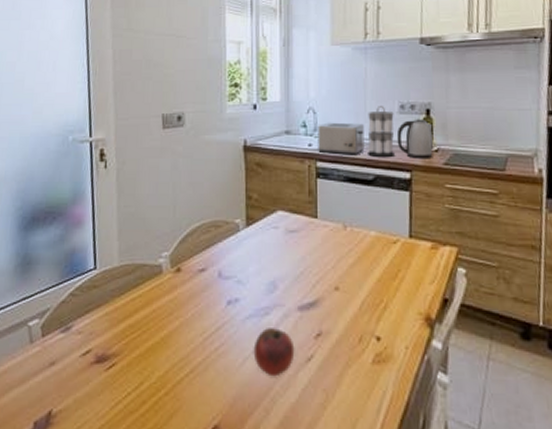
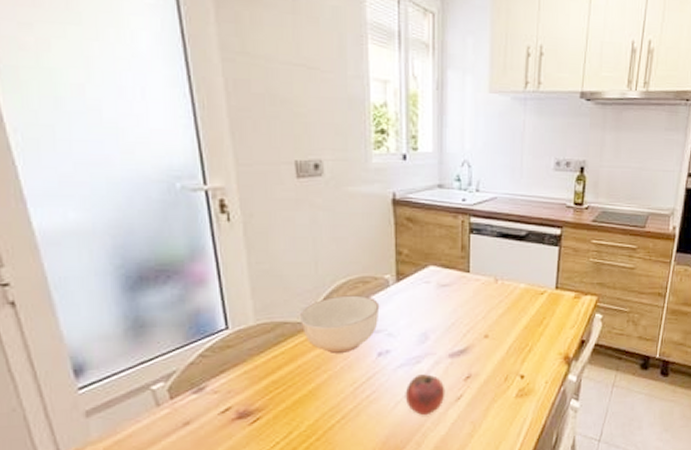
bowl: none [157,239,230,299] -> present [299,295,380,353]
toaster: present [318,122,365,155] -> none [472,176,519,211]
spice rack: present [368,106,394,158] -> none [522,162,549,215]
kettle: present [396,119,433,158] -> none [550,176,585,215]

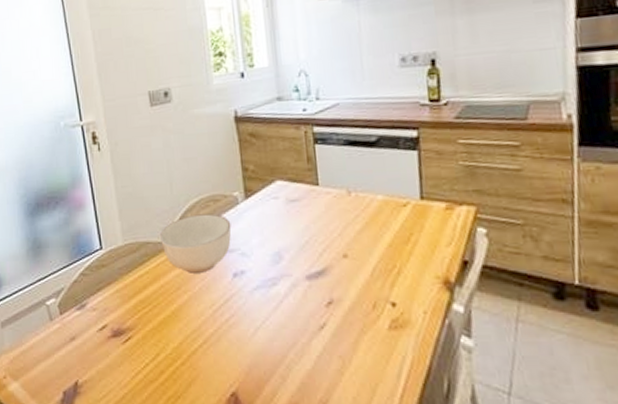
fruit: present [405,374,445,415] -> none [263,298,307,344]

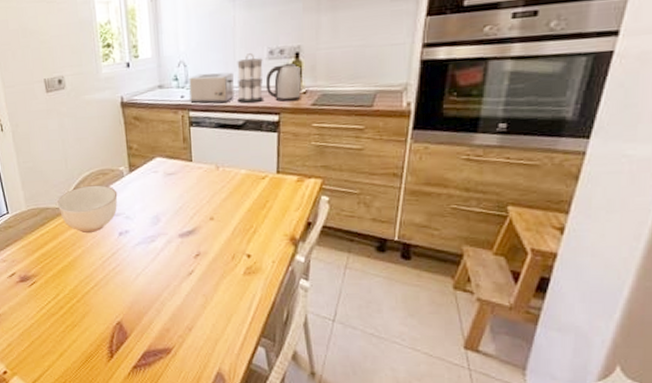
toaster: none [311,82,364,118] -> present [189,72,234,104]
spice rack: none [365,61,398,118] -> present [237,53,263,104]
kettle: none [399,70,442,115] -> present [265,62,302,102]

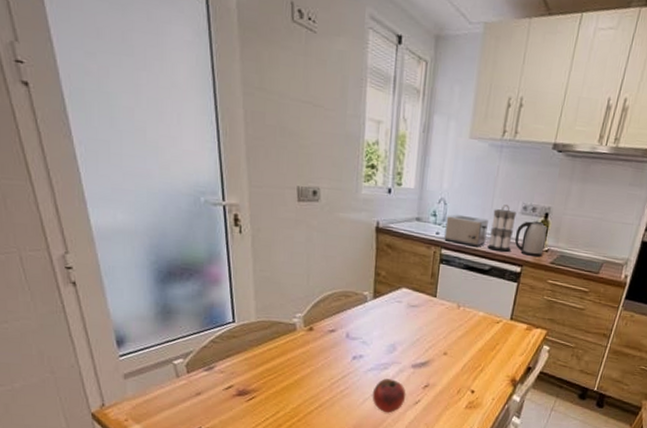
bowl: present [57,185,118,233] -> none [291,305,358,353]
fruit: none [143,251,178,286] -> present [372,379,406,412]

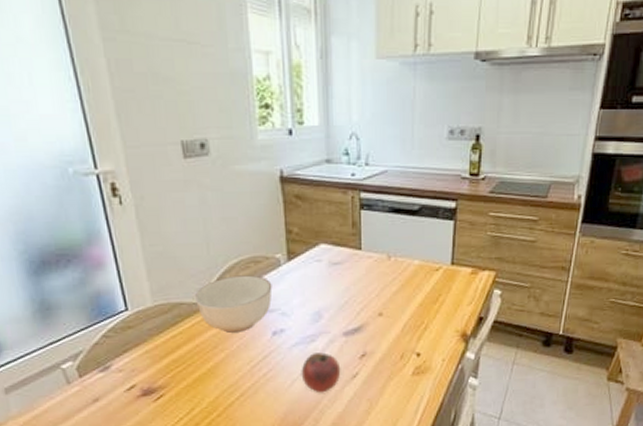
bowl: none [291,305,358,353] -> present [194,275,273,333]
toaster: present [444,214,488,247] -> none [361,149,411,185]
spice rack: present [487,205,517,253] -> none [414,131,442,188]
kettle: present [514,220,548,257] -> none [444,145,481,187]

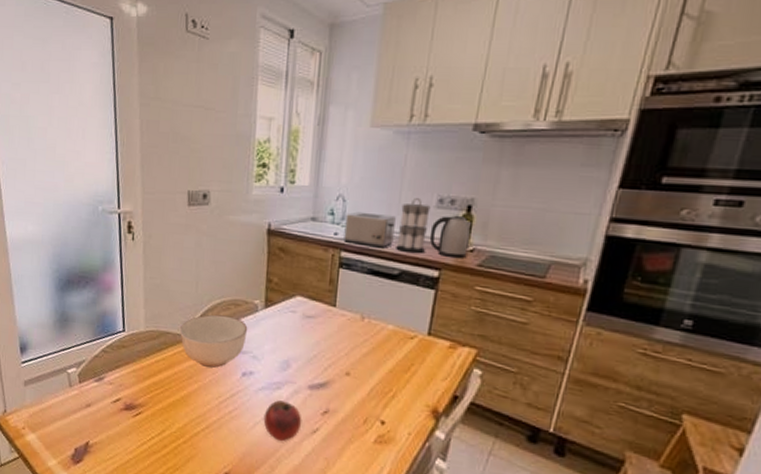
toaster: none [361,149,411,185] -> present [344,211,396,248]
spice rack: none [414,131,442,188] -> present [396,198,431,254]
kettle: none [444,145,481,187] -> present [429,215,472,258]

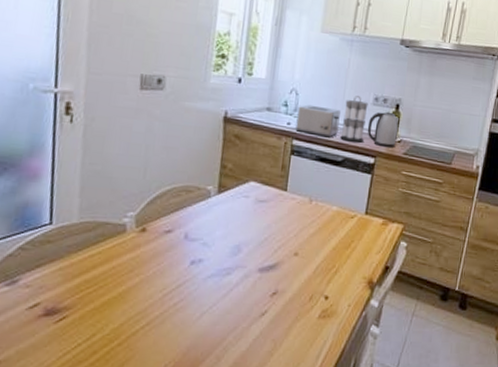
bowl: present [179,314,248,368] -> none [121,201,199,258]
fruit: present [263,400,302,441] -> none [211,286,251,328]

